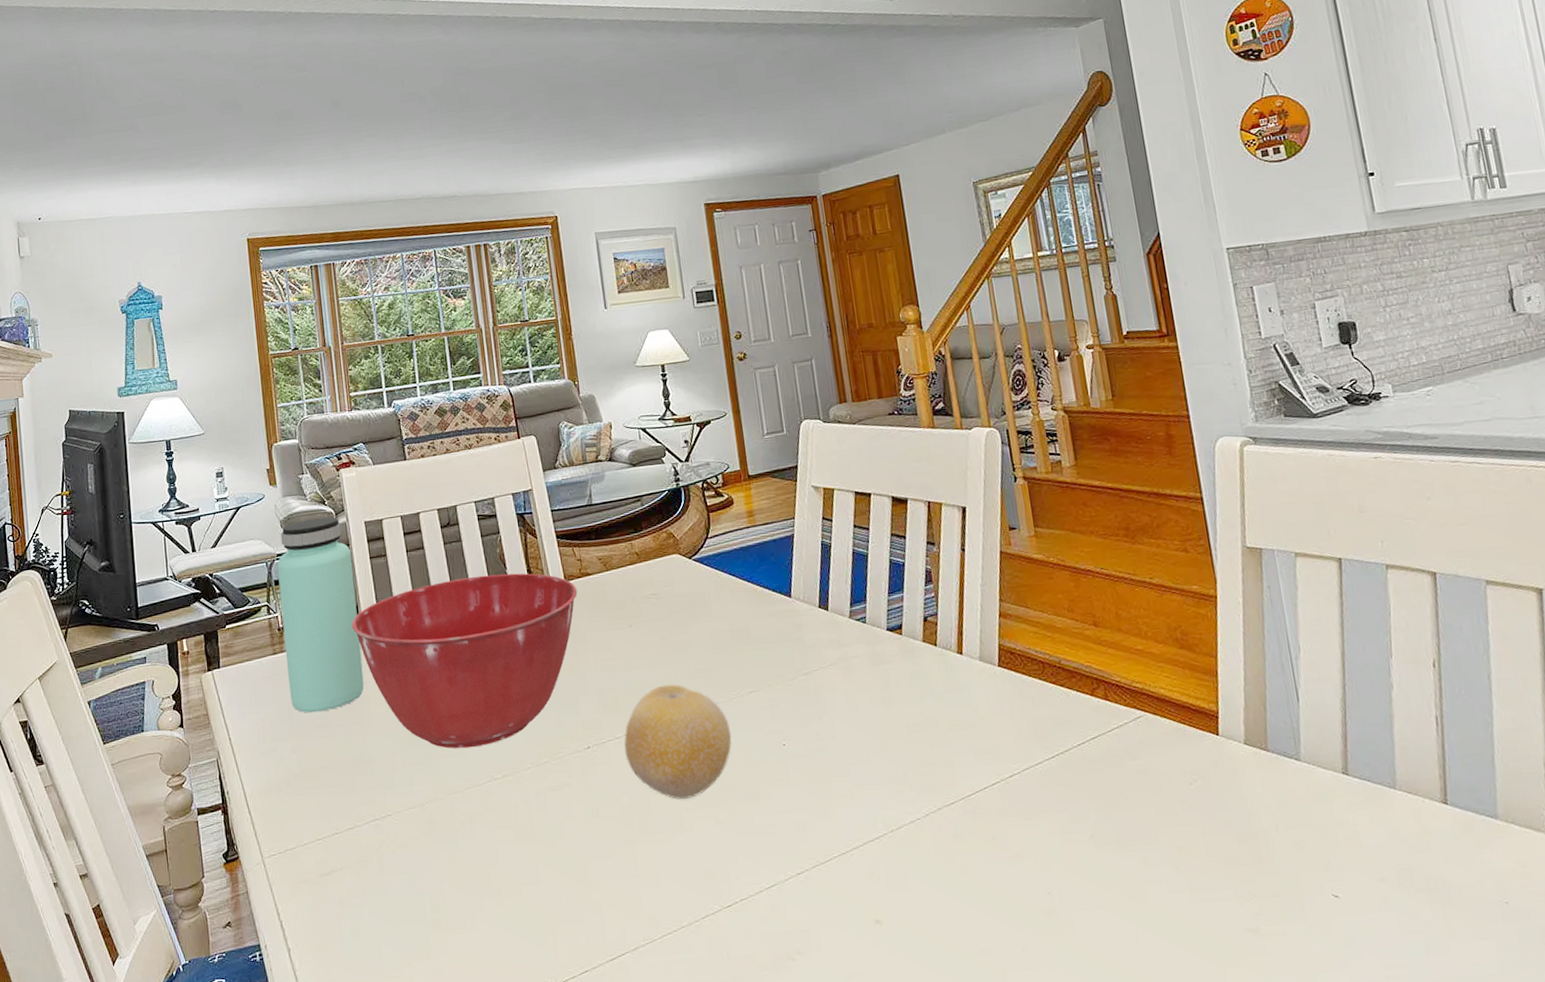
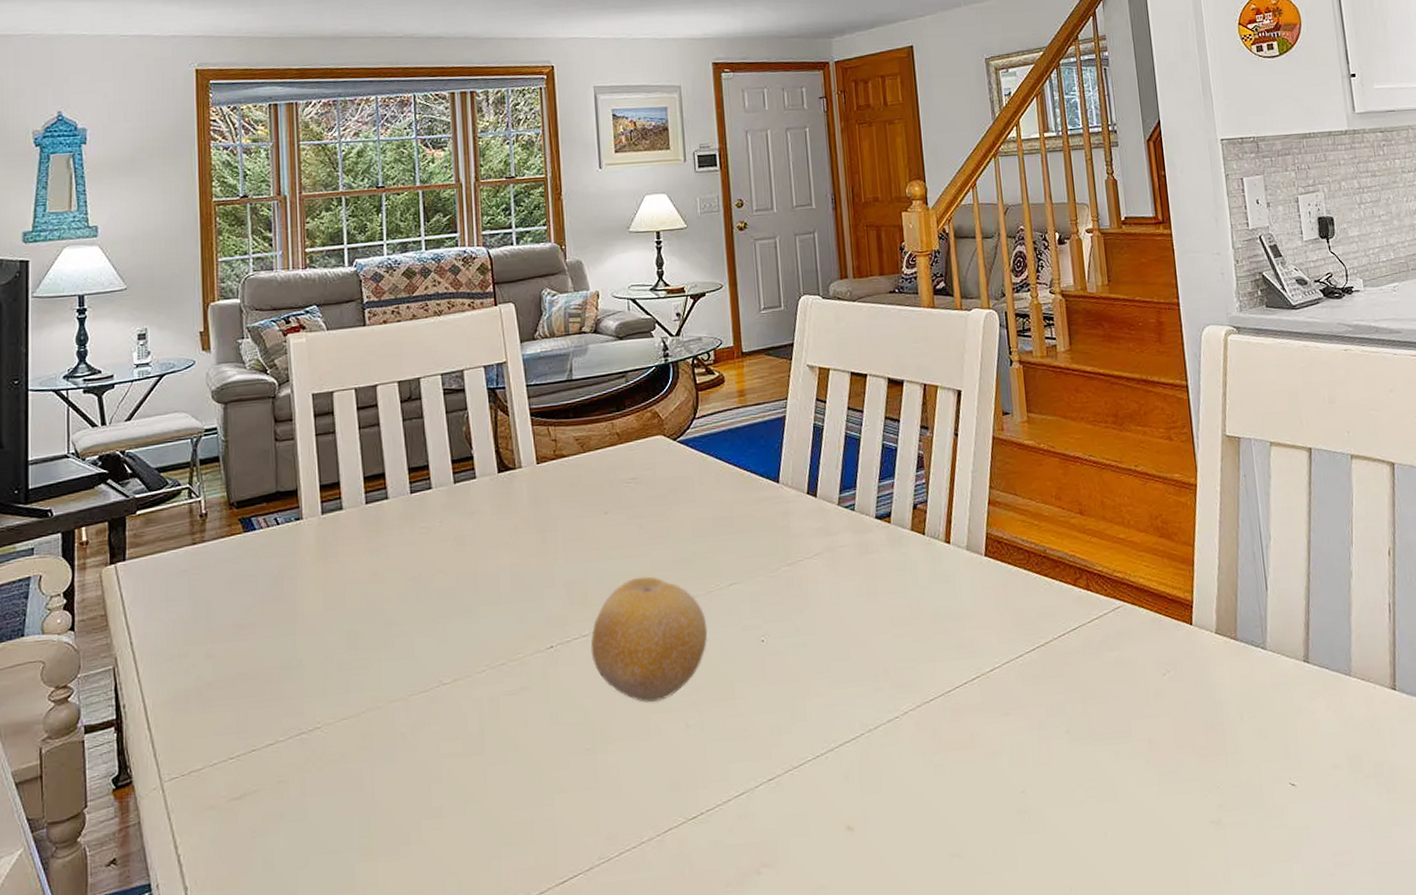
bottle: present [277,517,364,713] -> none [204,388,299,612]
mixing bowl: present [351,573,578,749] -> none [288,454,550,651]

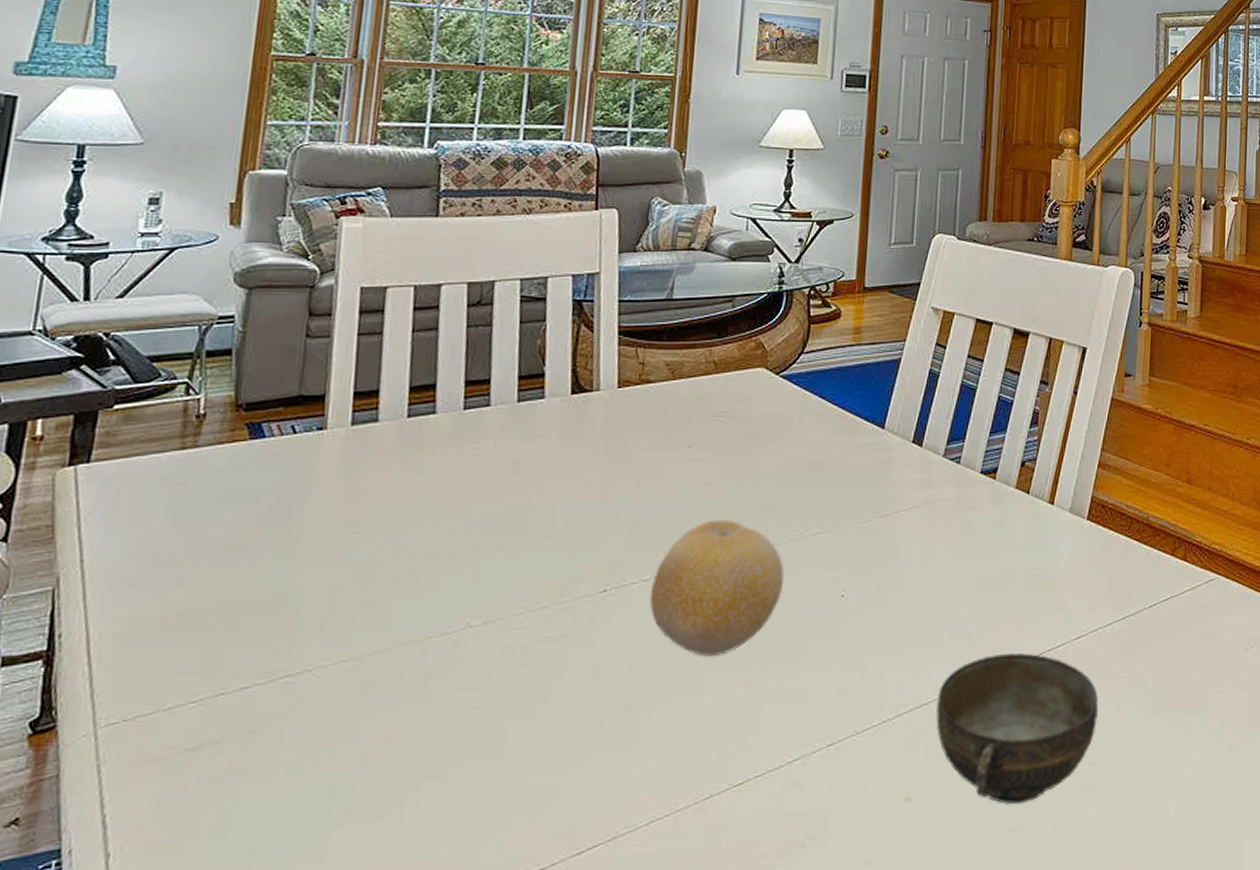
cup: none [863,687,1022,831] -> present [935,652,1098,805]

